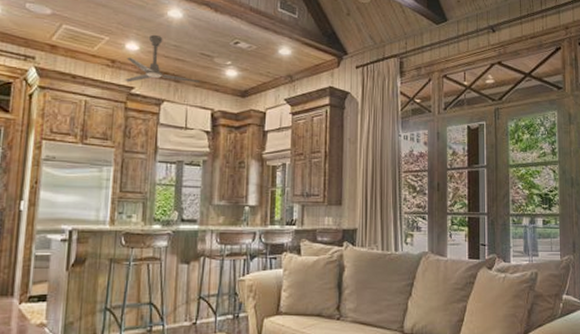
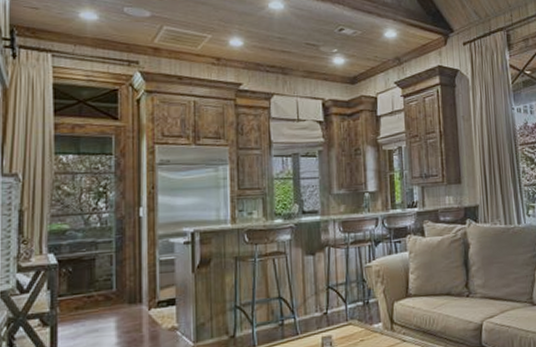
ceiling fan: present [123,34,200,83] -> none [230,28,308,79]

